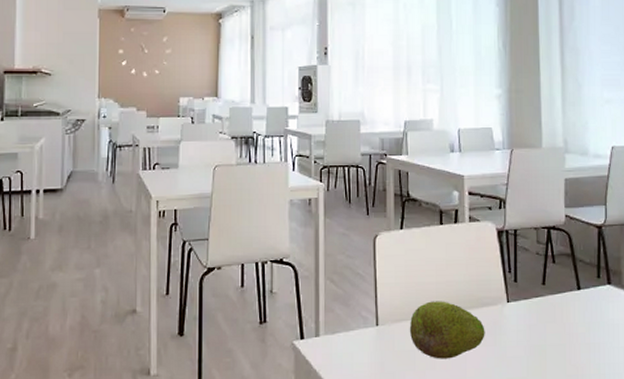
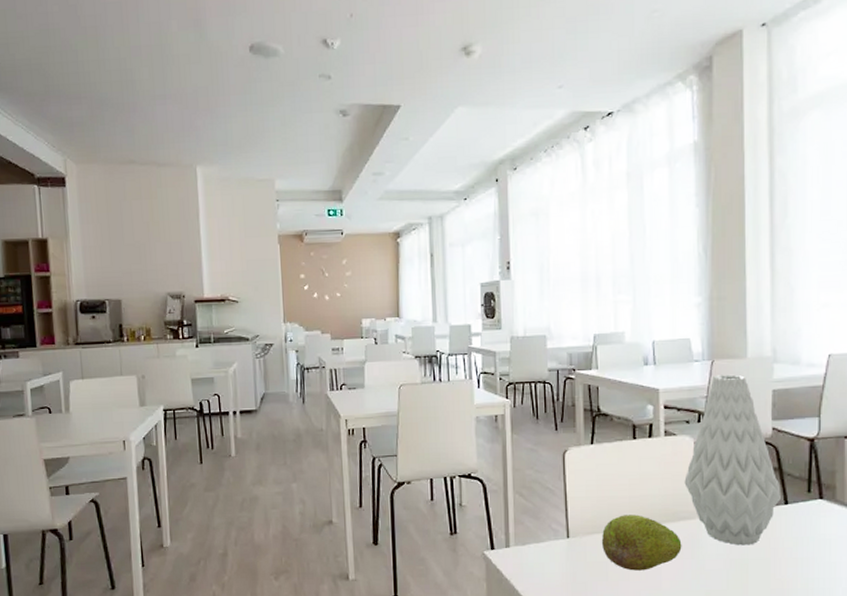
vase: none [487,163,575,332] -> present [684,374,782,546]

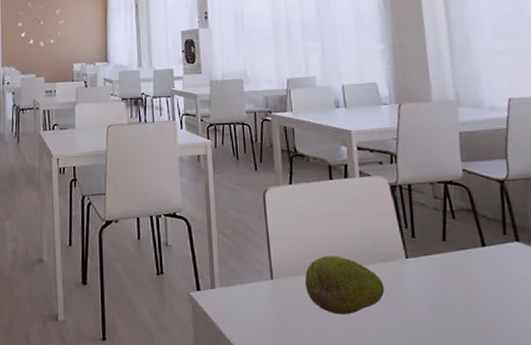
vase: present [684,374,782,546] -> none [382,117,479,289]

